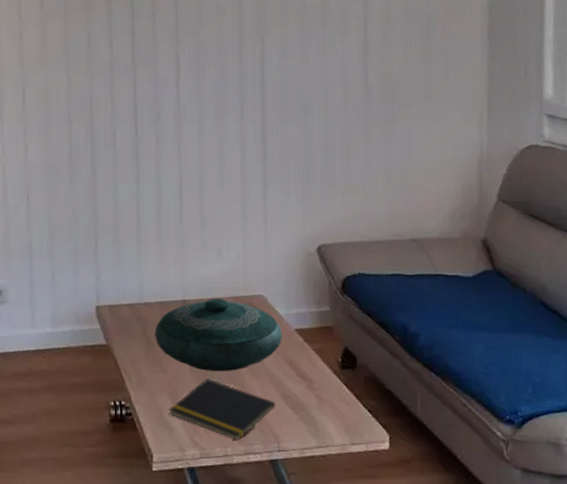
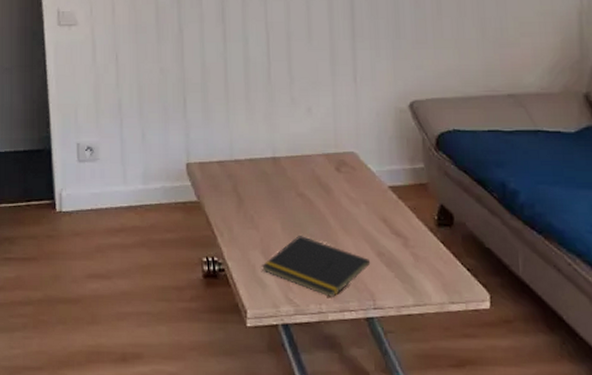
decorative bowl: present [155,298,282,371] -> none [245,155,376,228]

